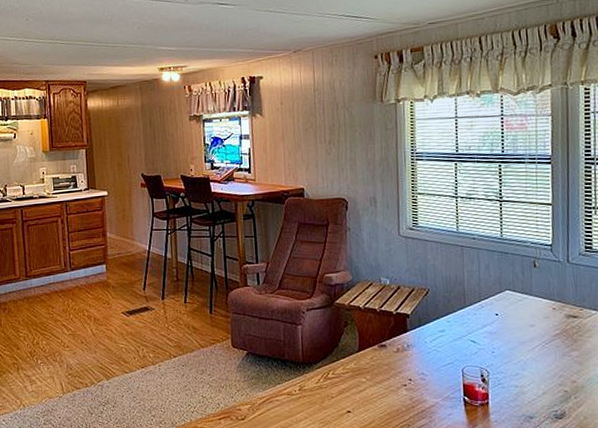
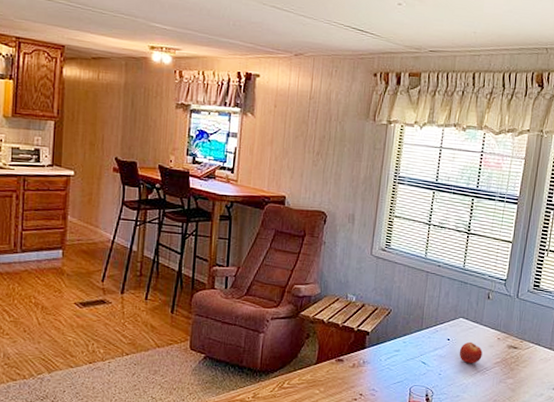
fruit: none [511,314,538,338] -> present [459,341,483,363]

